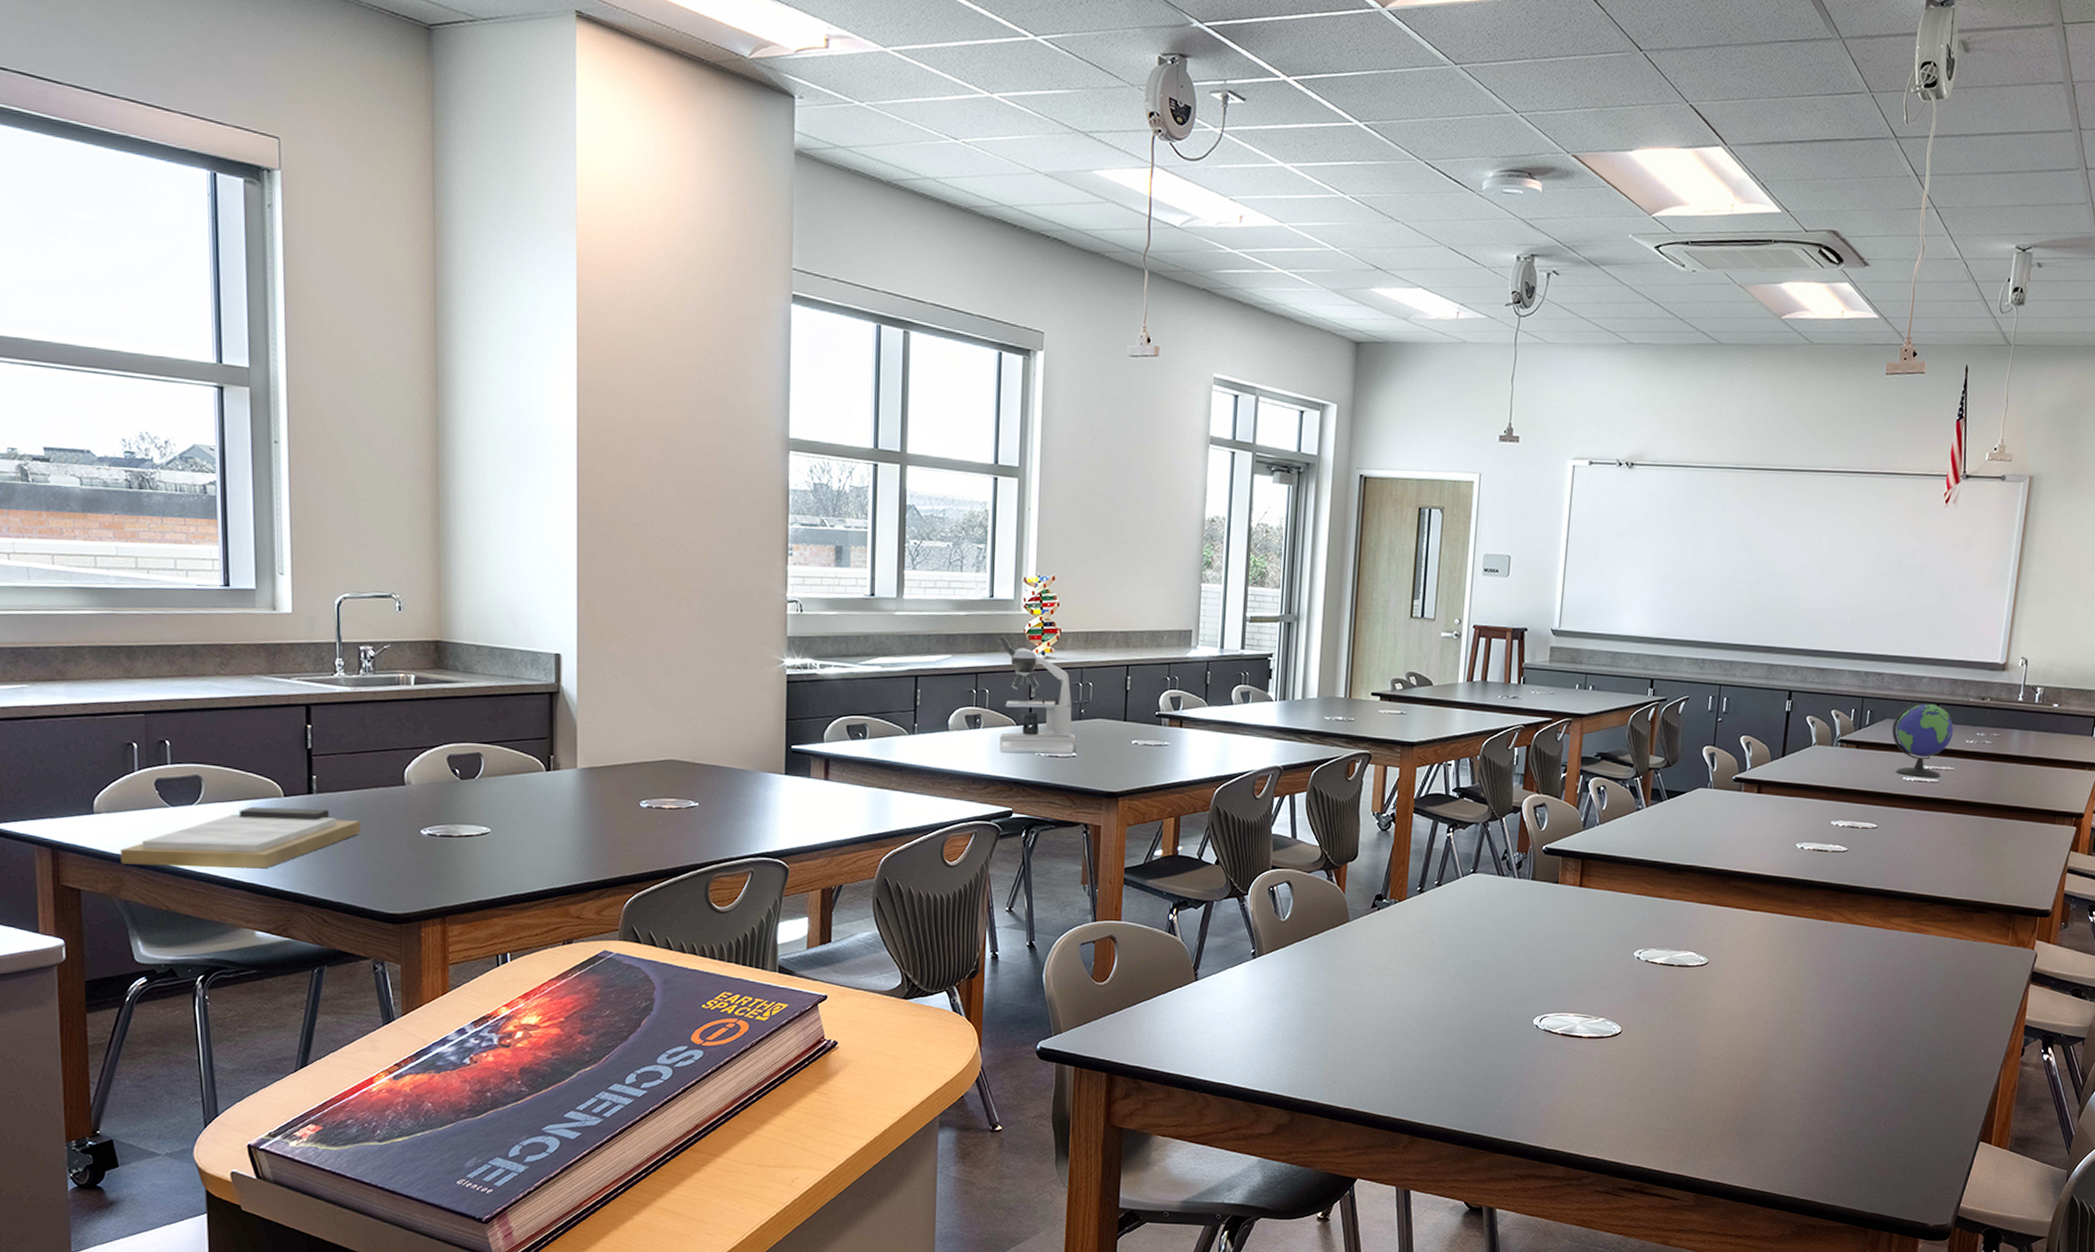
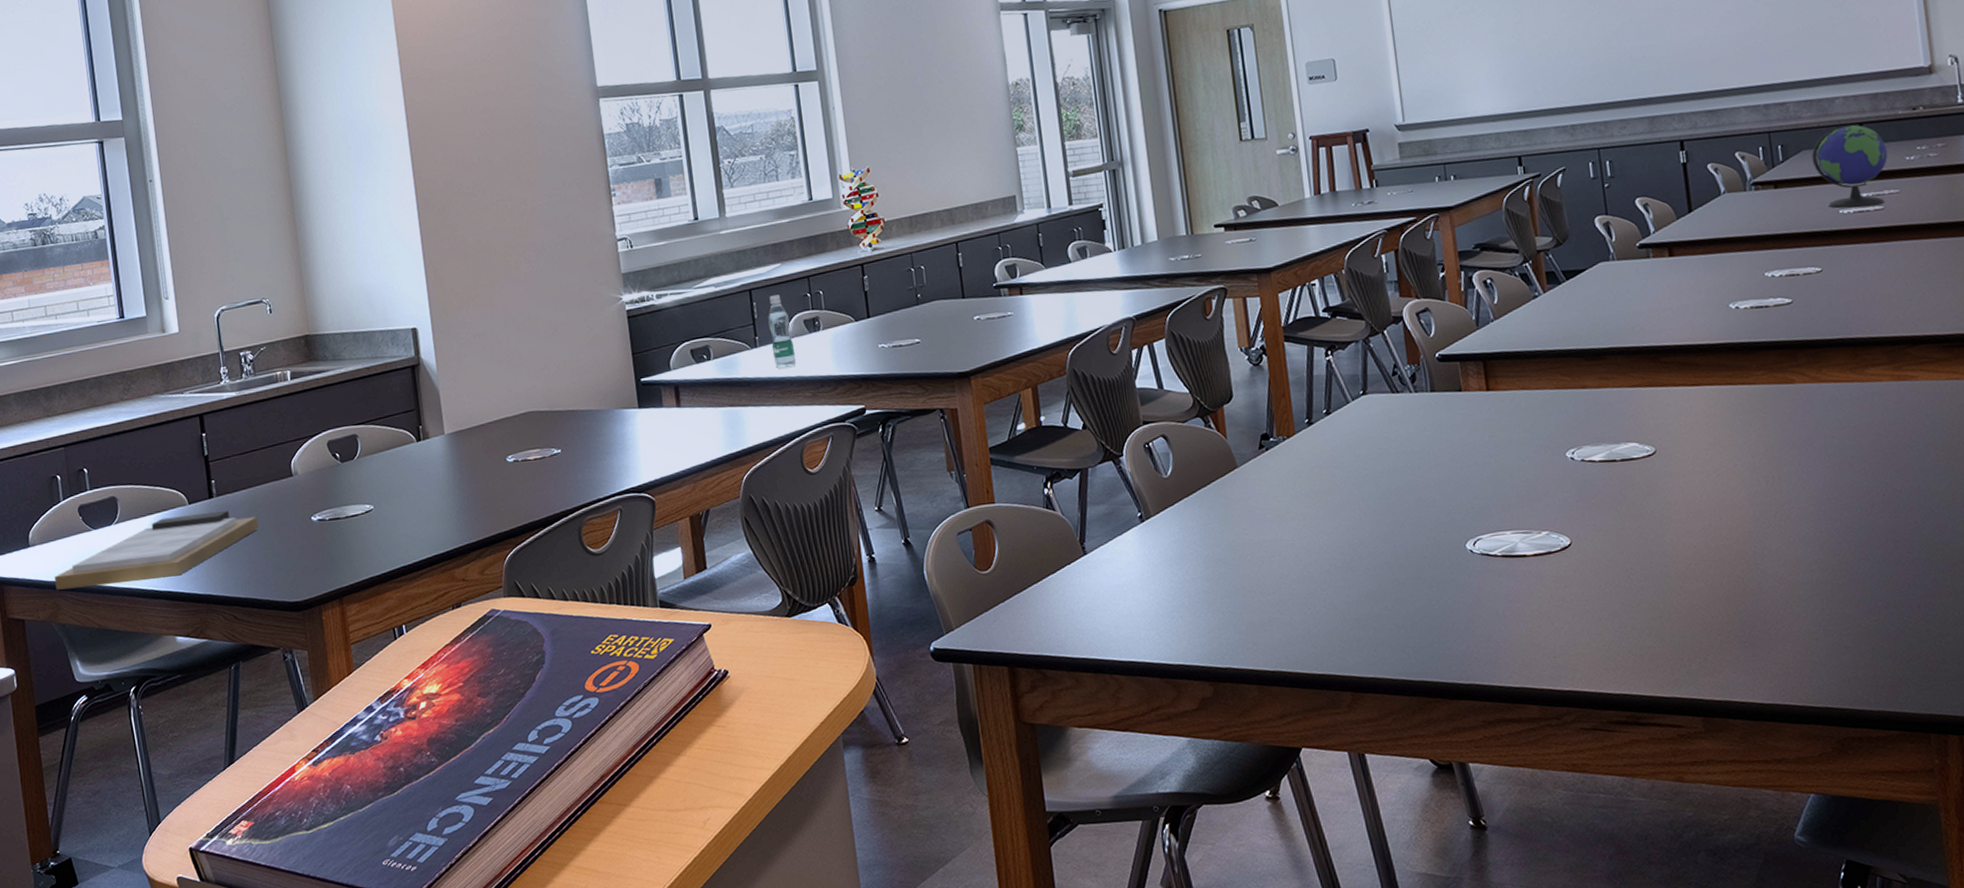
bottle: none [929,685,952,760] -> present [768,295,797,369]
microscope: present [998,636,1076,755] -> none [824,236,919,352]

